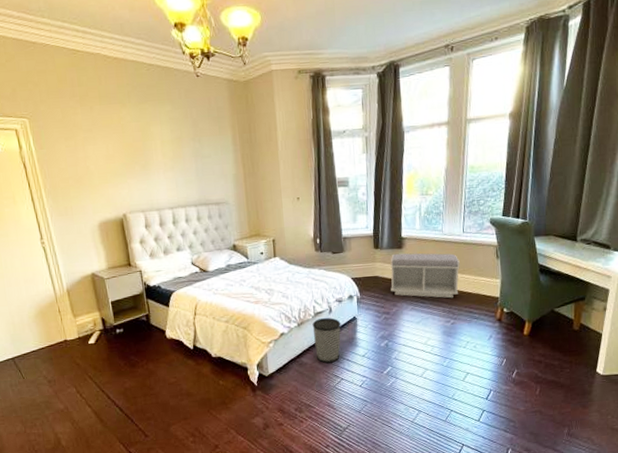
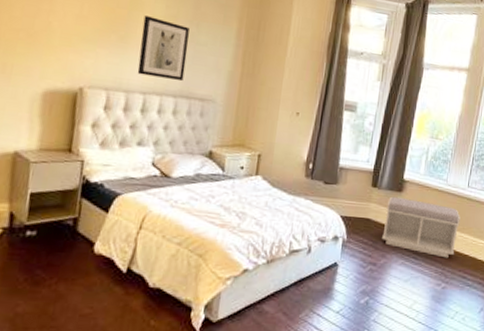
wall art: none [156,142,199,194] -> present [137,16,190,82]
wastebasket: present [312,318,341,364] -> none [281,258,319,316]

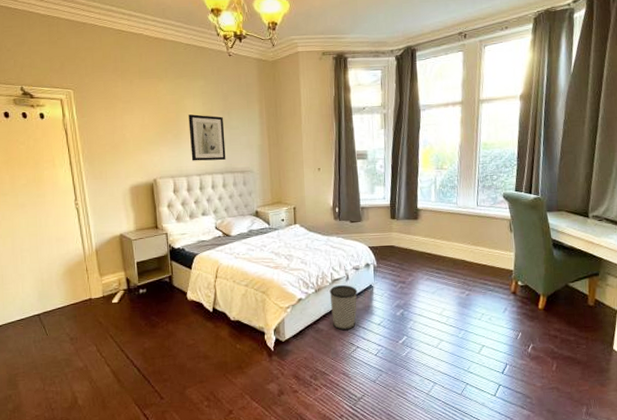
wastebasket: none [281,258,319,316] -> present [329,285,358,331]
bench: present [382,196,461,259] -> none [406,224,474,270]

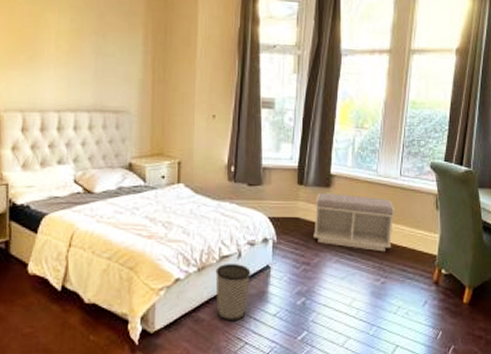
wall art: present [188,114,226,161] -> none [49,32,97,96]
bench: none [406,224,474,270] -> present [313,192,395,252]

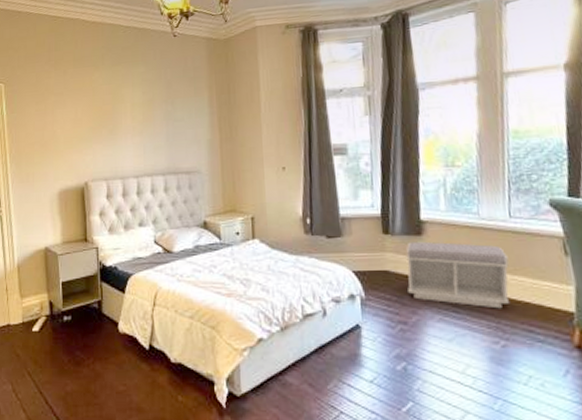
wastebasket: present [215,264,251,322] -> none [300,323,339,387]

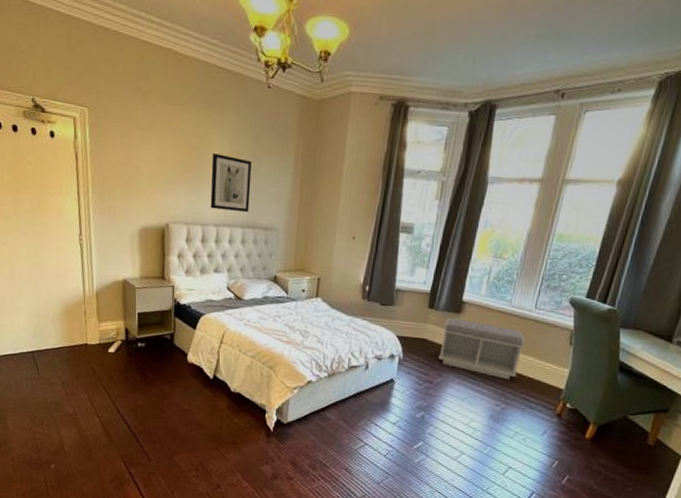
wall art: none [126,105,168,161] -> present [210,153,252,213]

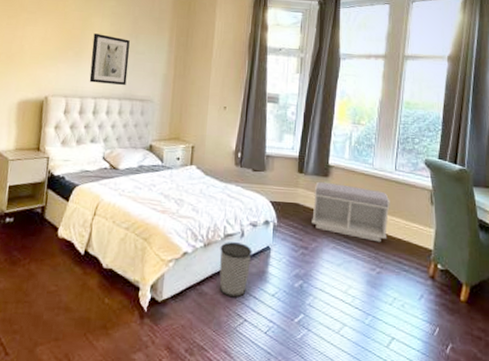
wastebasket: none [341,373,376,424] -> present [219,242,252,298]

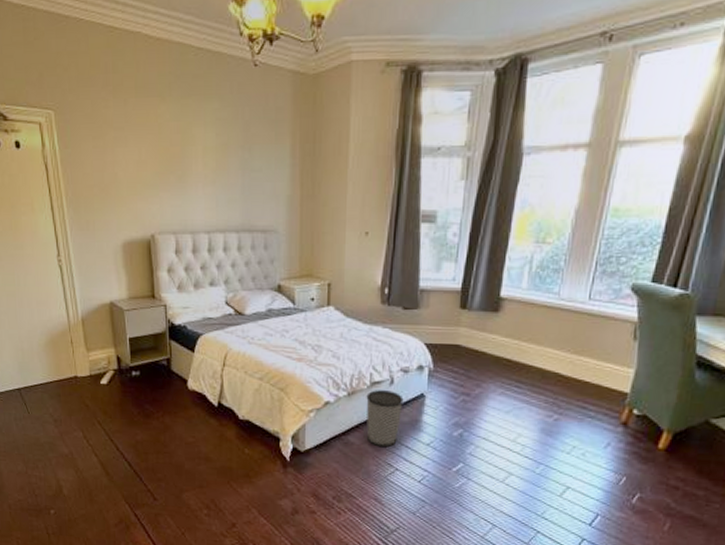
wall art: present [89,33,130,86] -> none [197,149,243,215]
bench: present [312,181,390,243] -> none [476,318,579,386]

